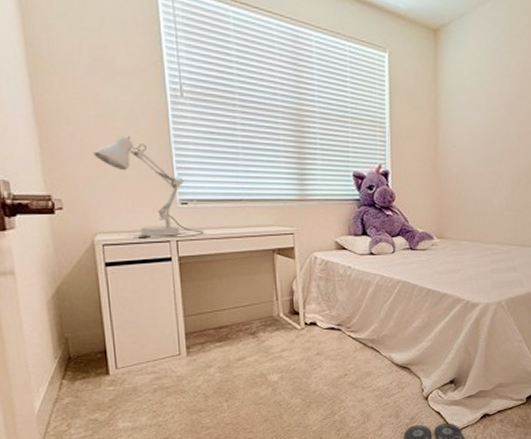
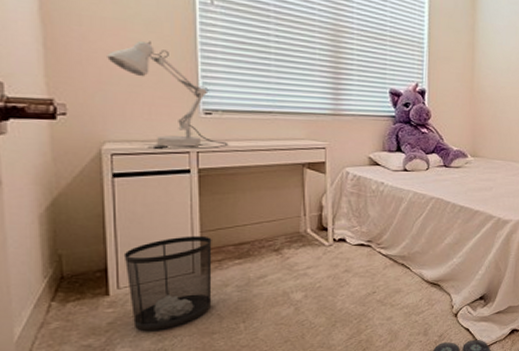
waste bin: none [119,320,198,408] -> present [123,235,212,332]

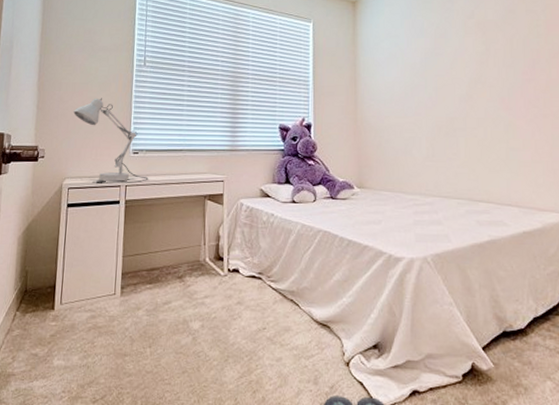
waste bin: present [123,235,212,332] -> none [67,259,131,348]

